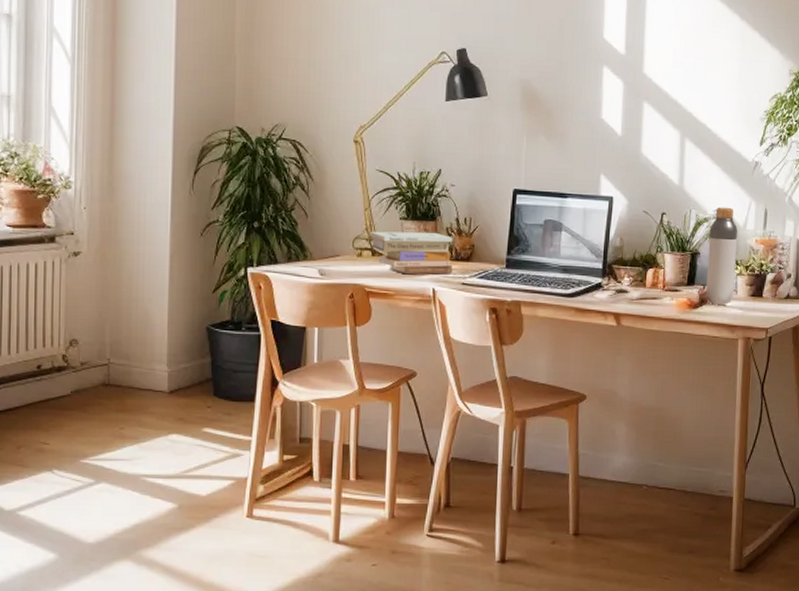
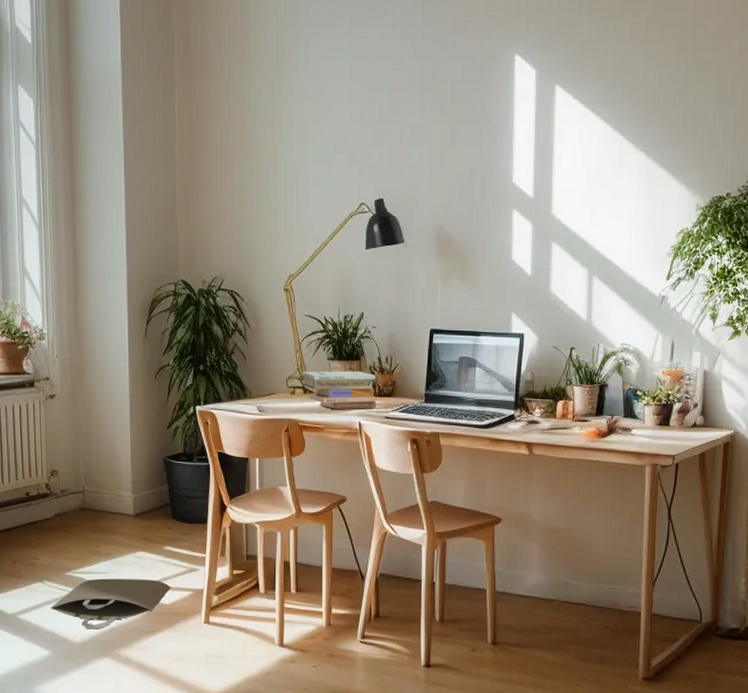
tote bag: none [60,466,209,527] -> present [50,578,171,630]
bottle: present [705,207,737,305] -> none [614,340,645,434]

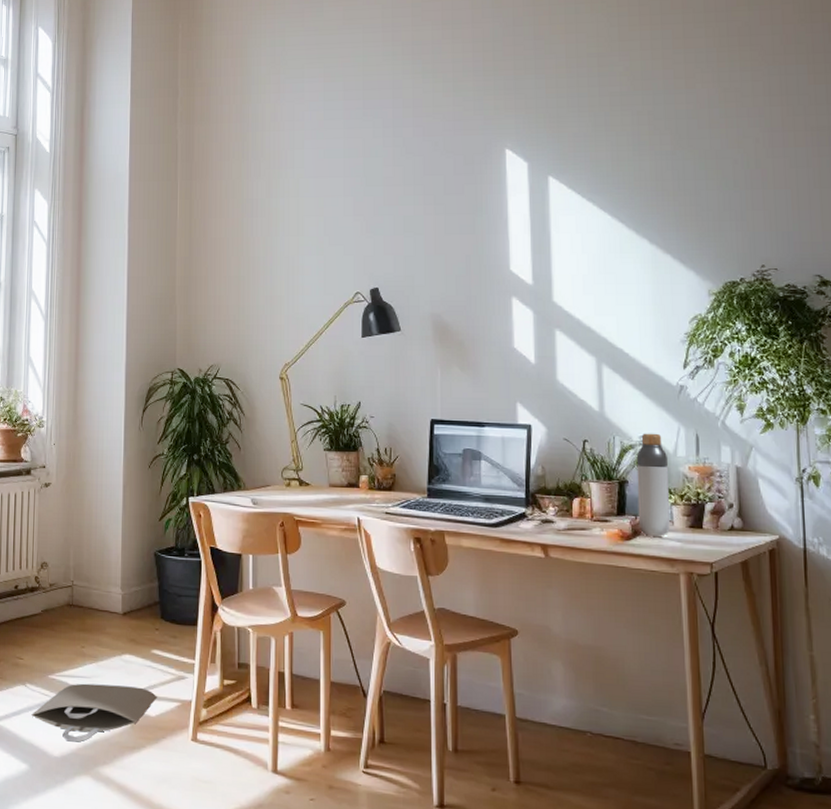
books: present [301,370,376,410] -> none [296,462,375,504]
bottle: none [614,340,645,434] -> present [636,433,670,537]

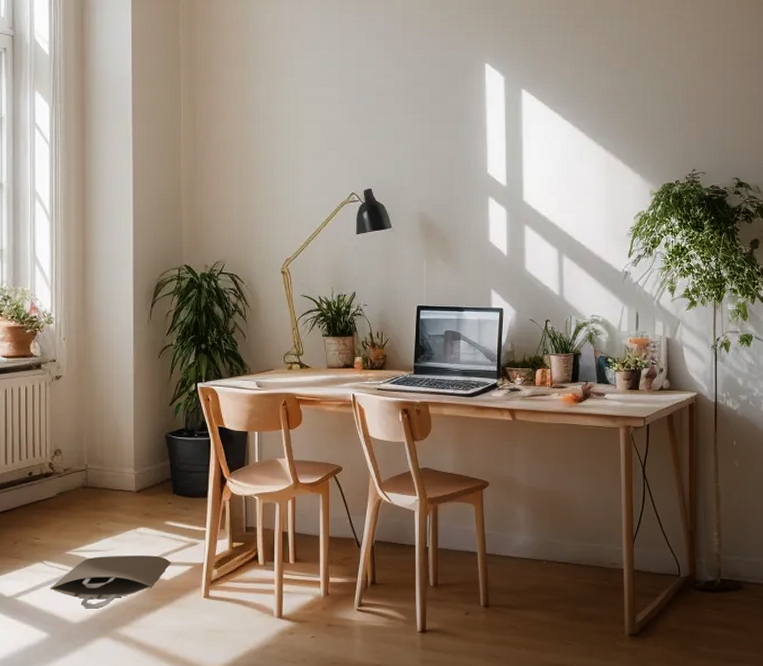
bottle: present [636,433,670,537] -> none [588,312,613,398]

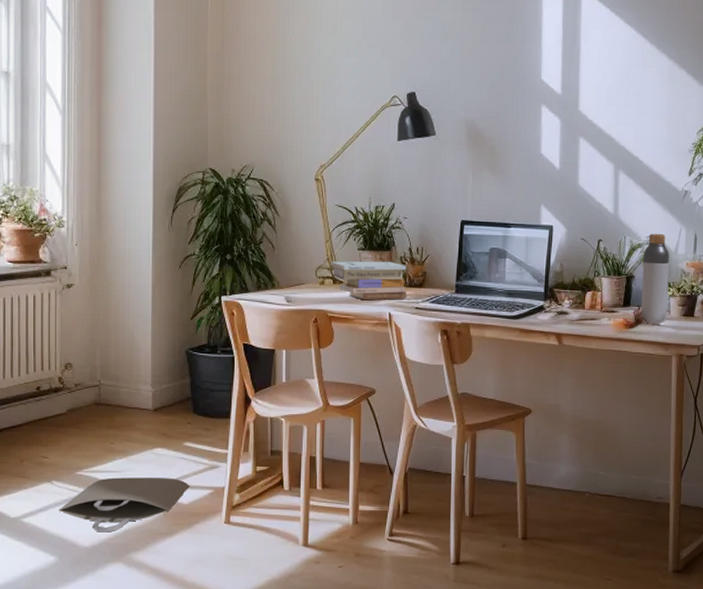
books: none [297,346,368,383] -> present [330,261,407,301]
bottle: none [588,312,613,398] -> present [641,233,669,324]

